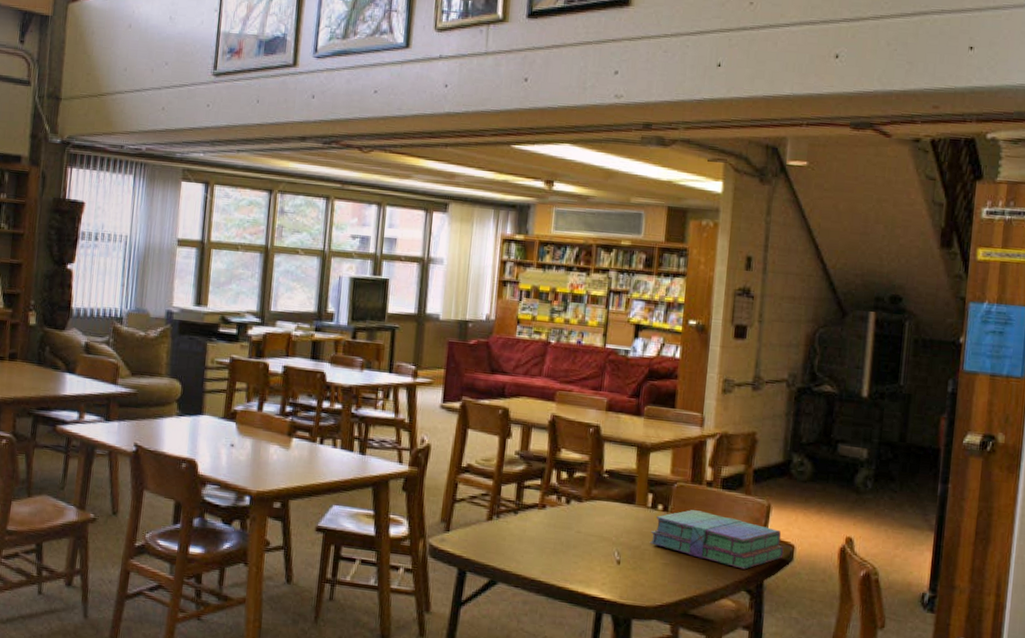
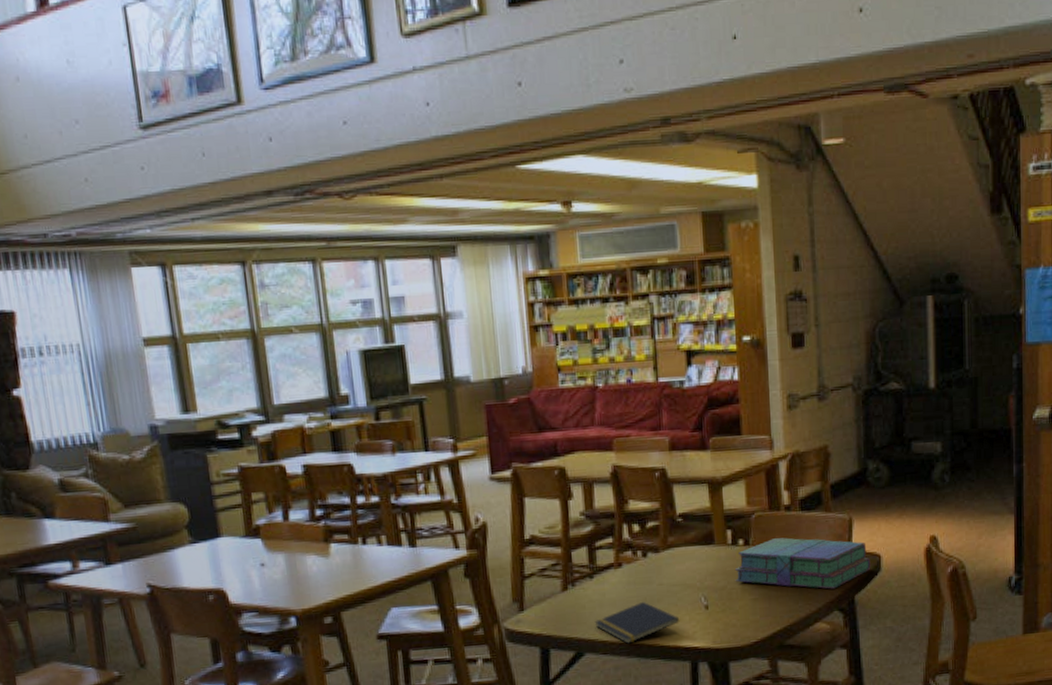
notepad: none [511,544,592,582] -> present [594,601,680,644]

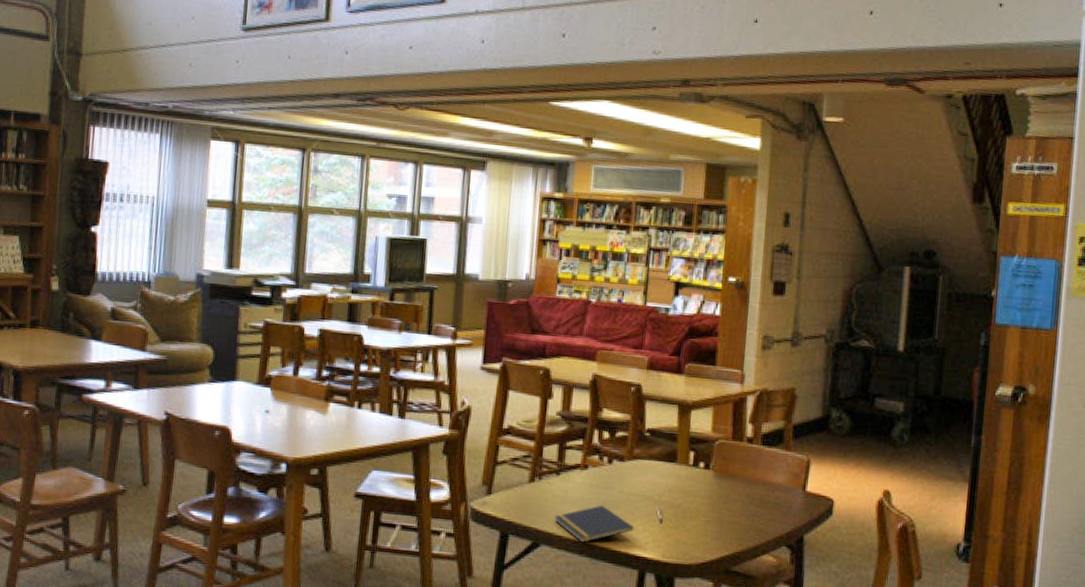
stack of books: present [735,537,871,589] -> none [692,466,824,525]

